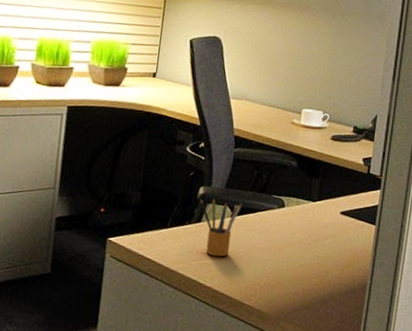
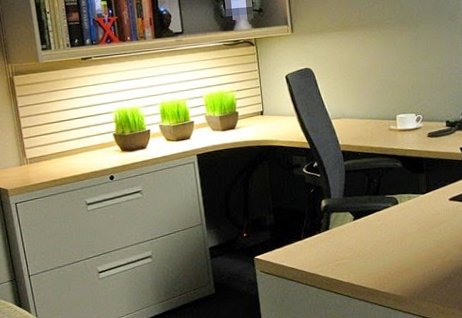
pencil box: present [200,197,242,257] -> none [324,207,361,257]

